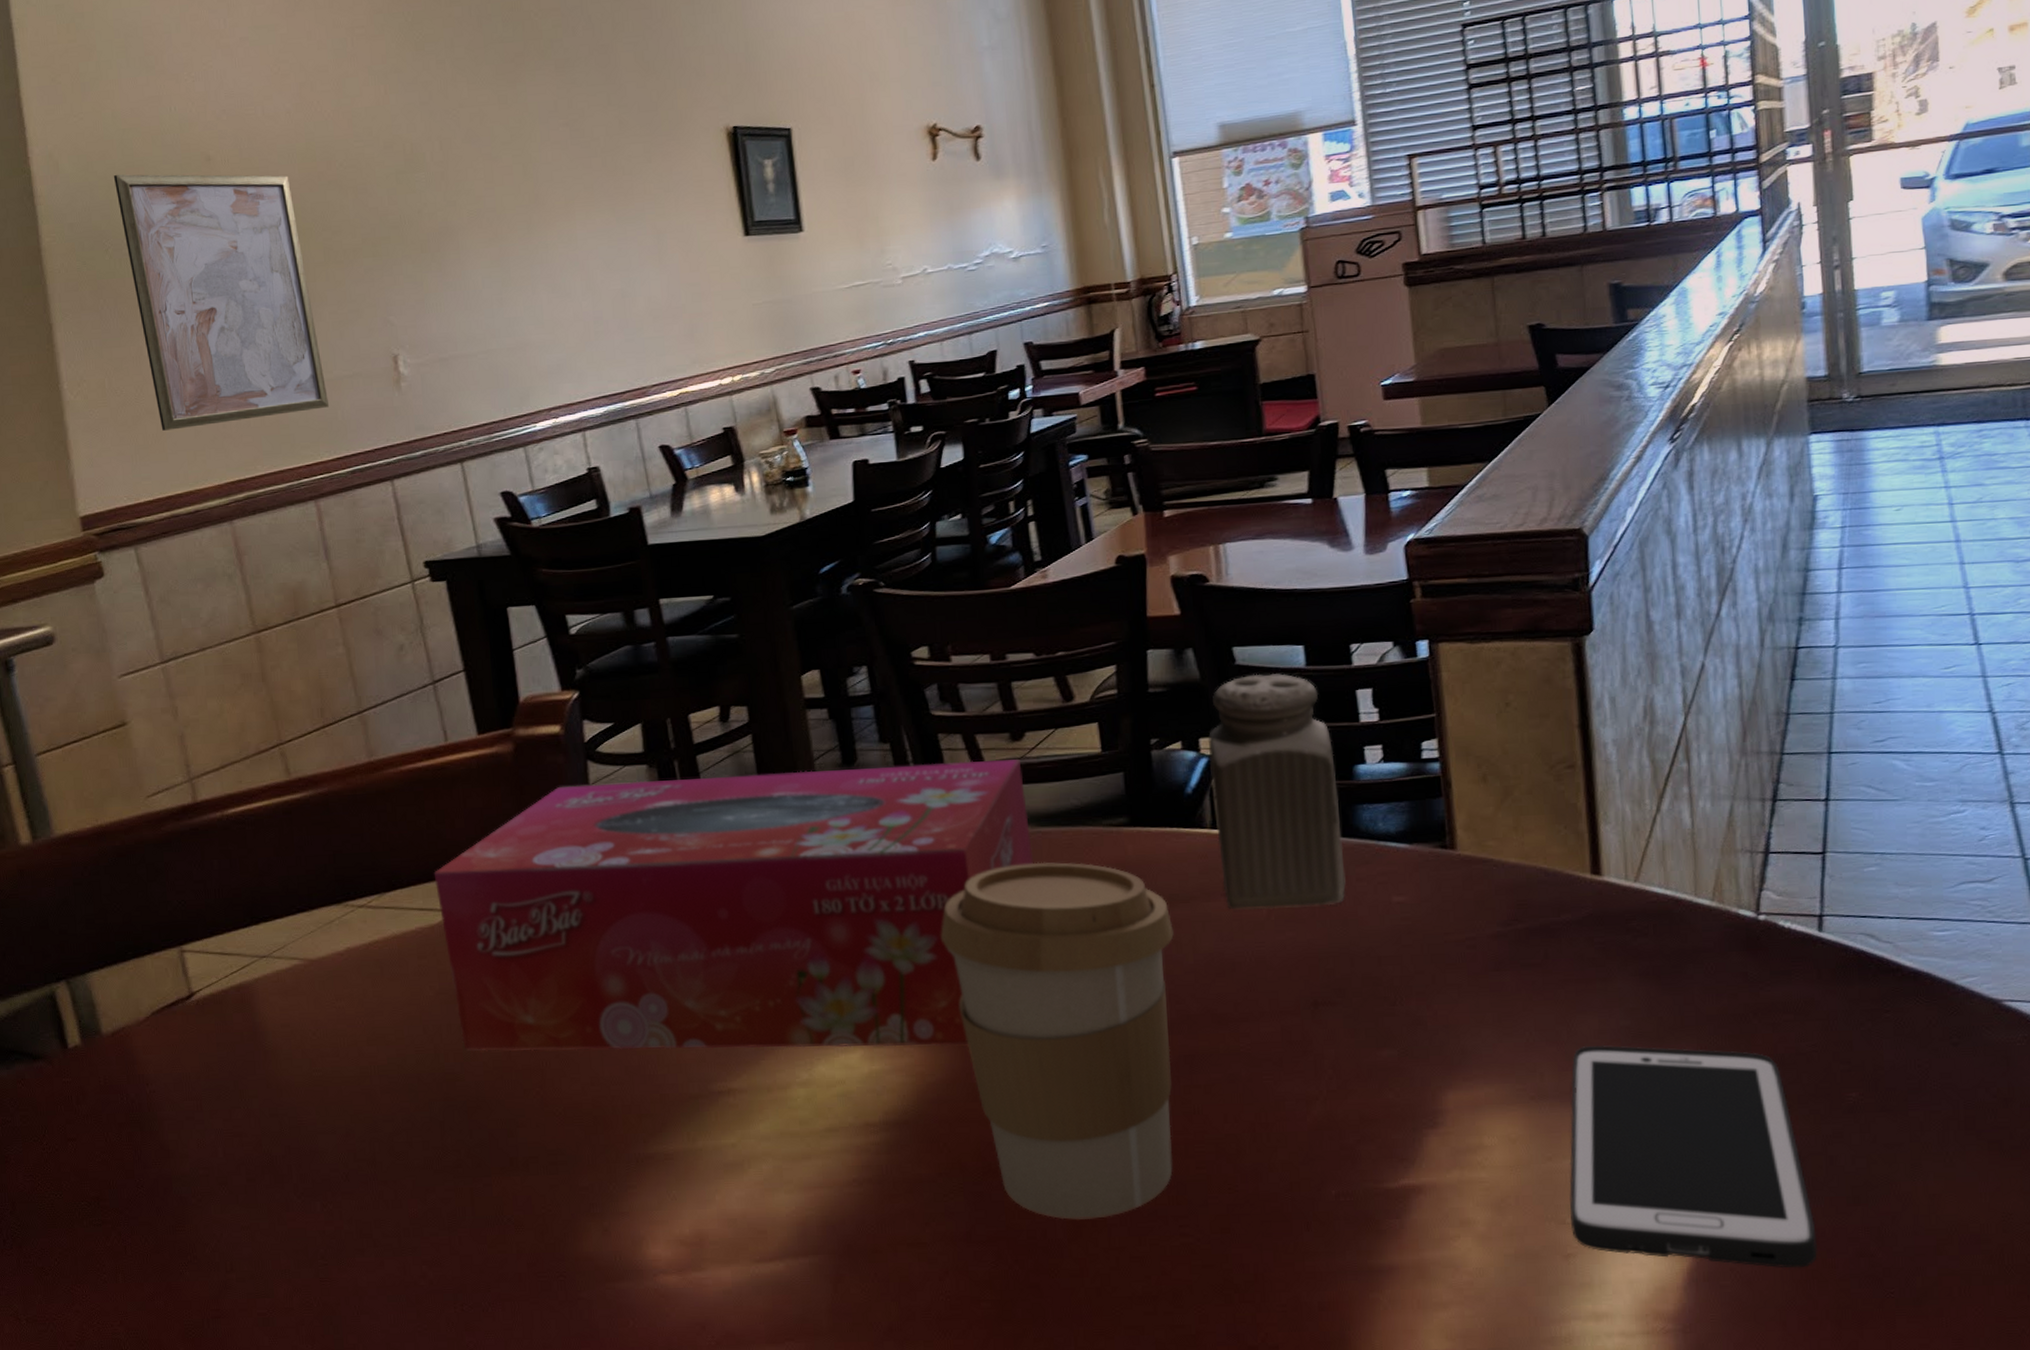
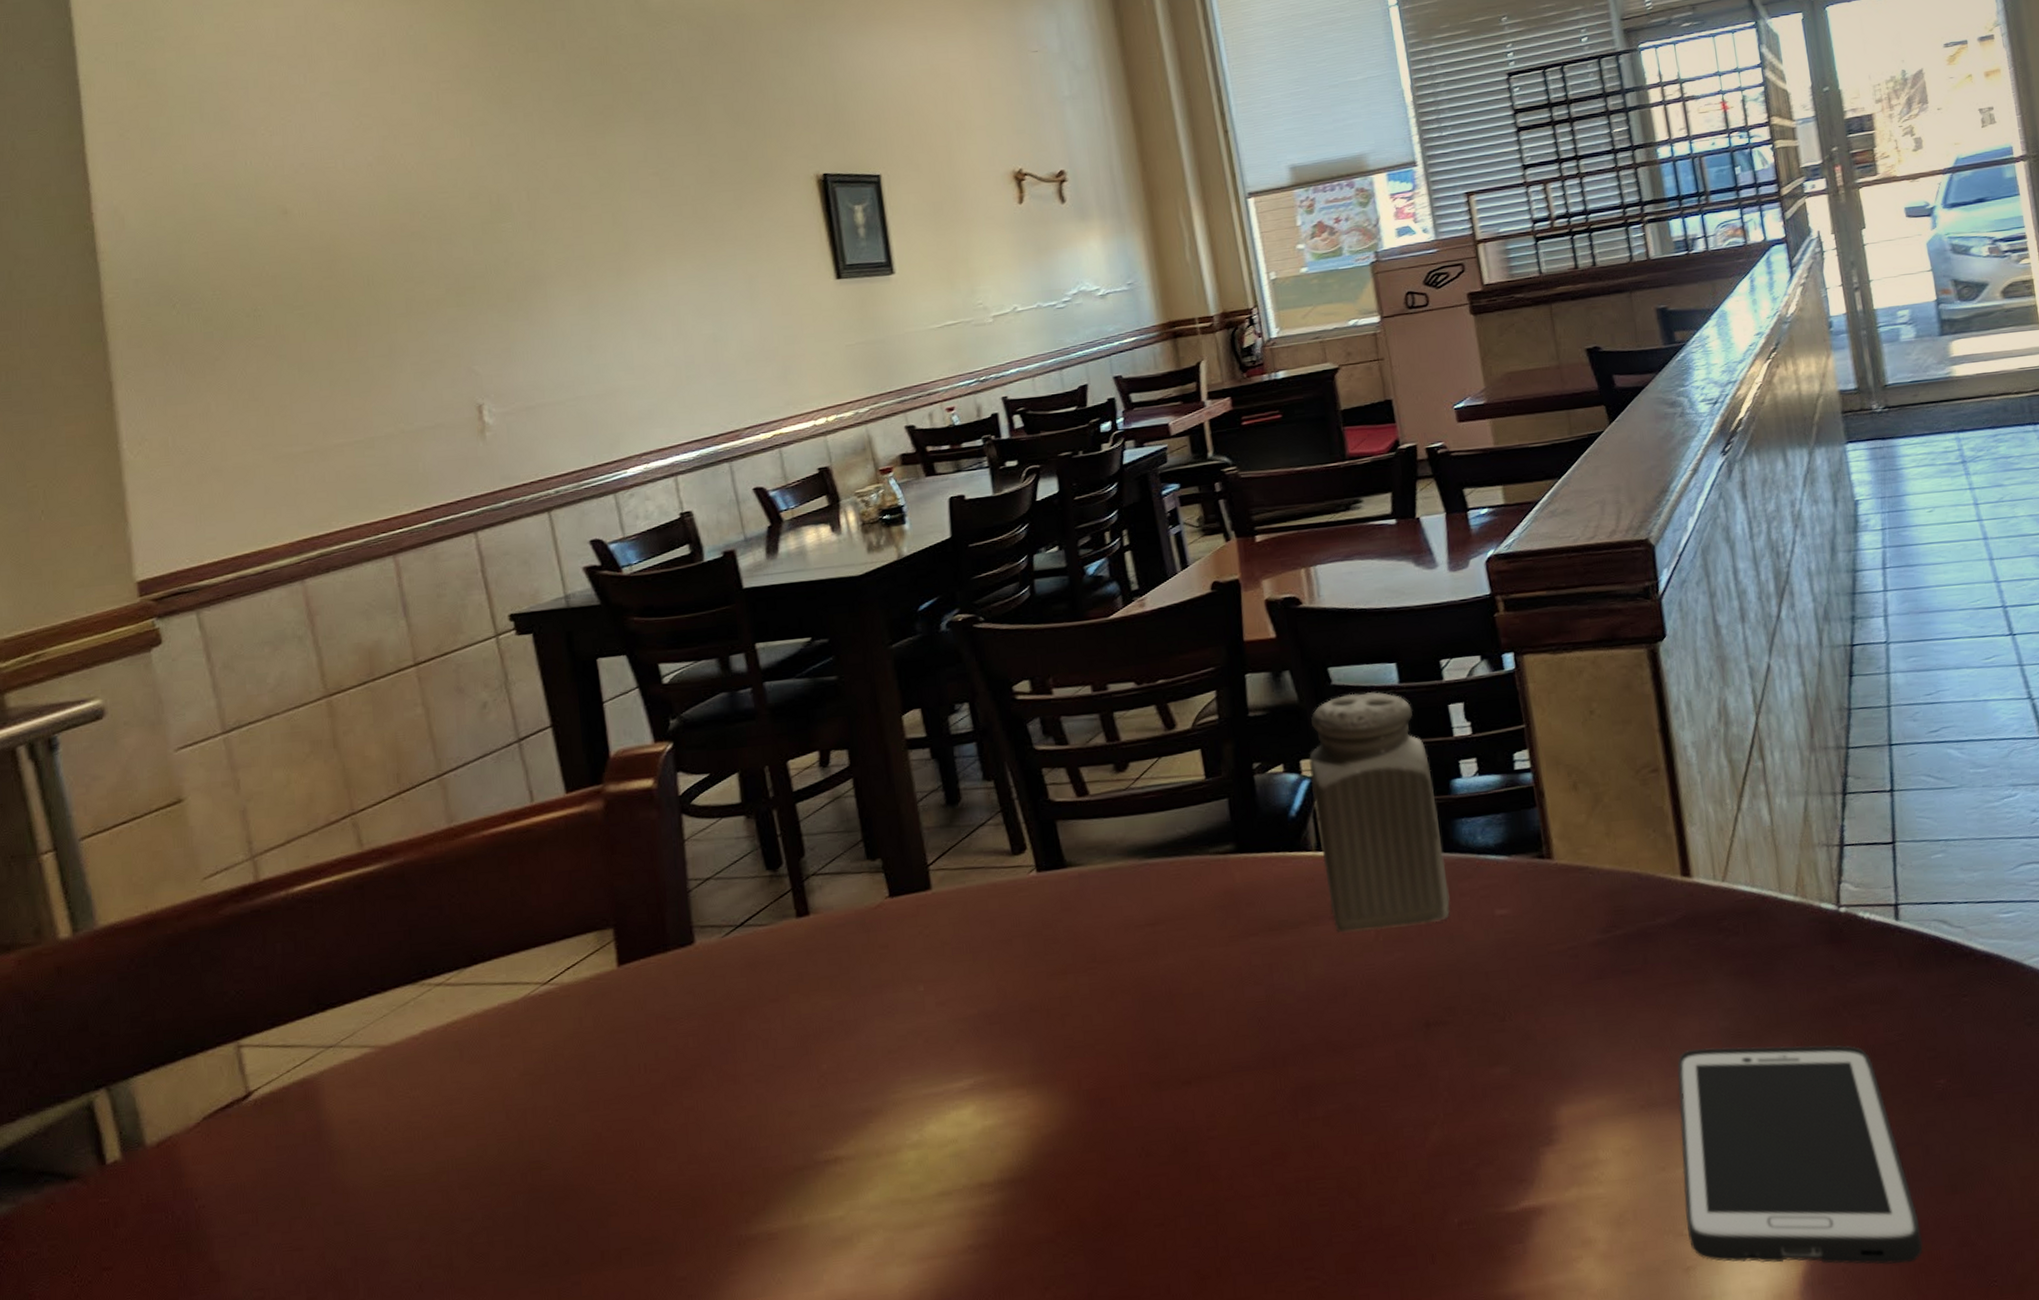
wall art: present [113,174,330,431] -> none [183,227,410,489]
tissue box: present [433,759,1033,1051] -> none [518,790,1142,1136]
coffee cup: present [941,862,1174,1220] -> none [1051,893,1295,1272]

